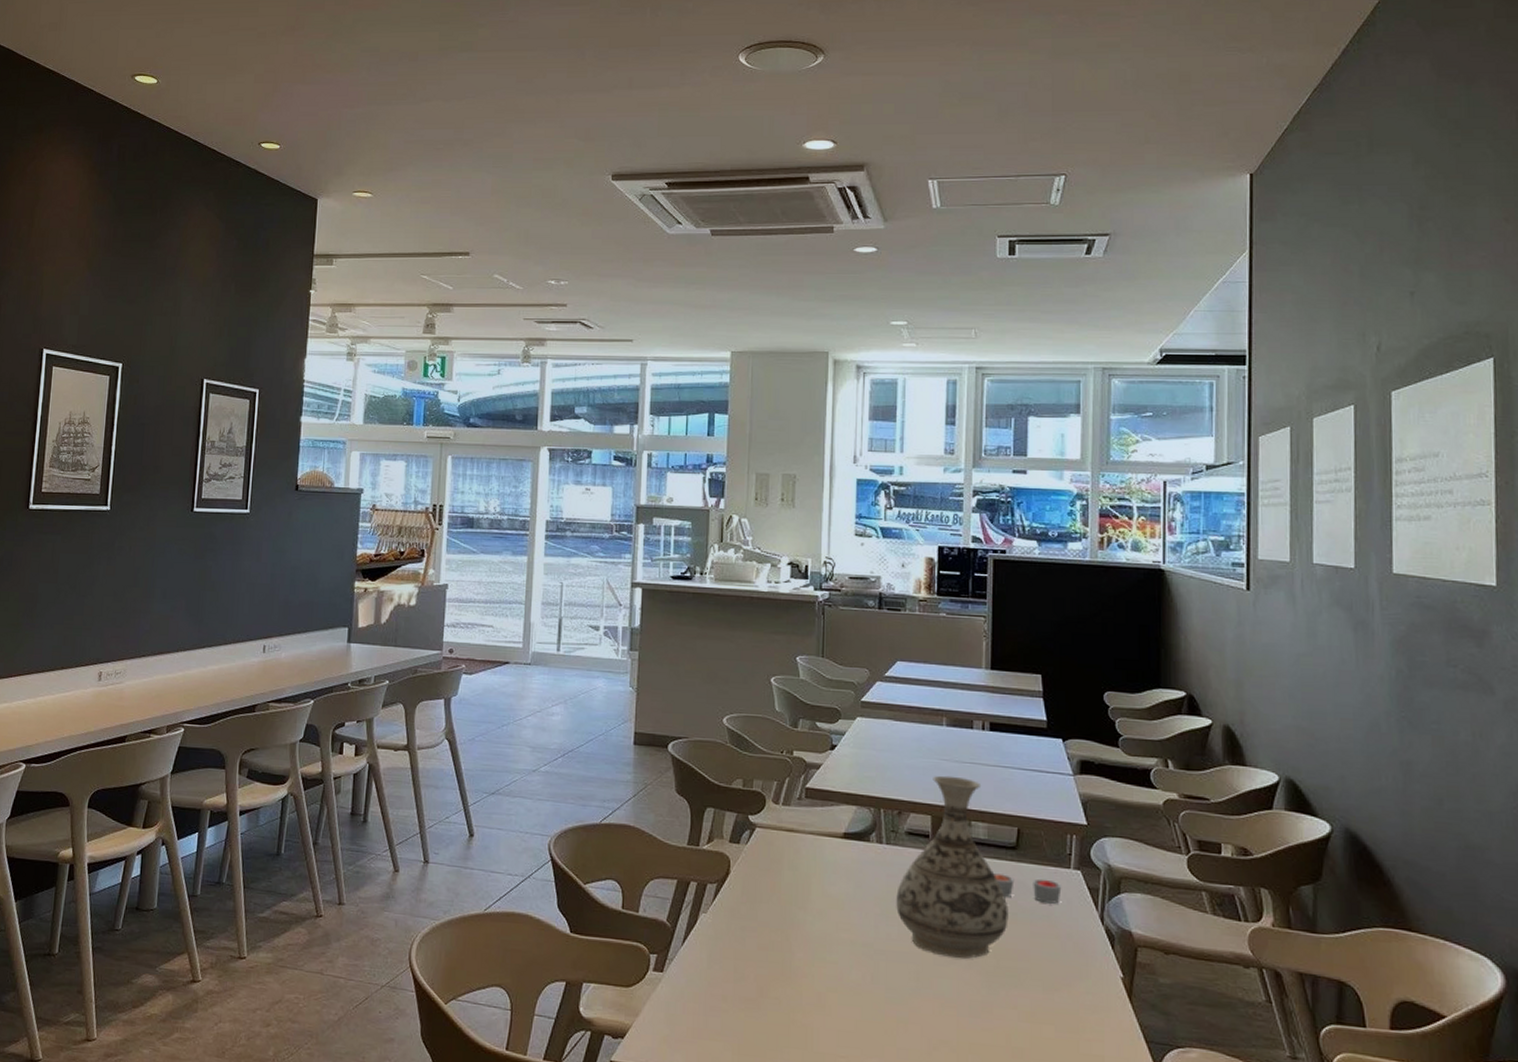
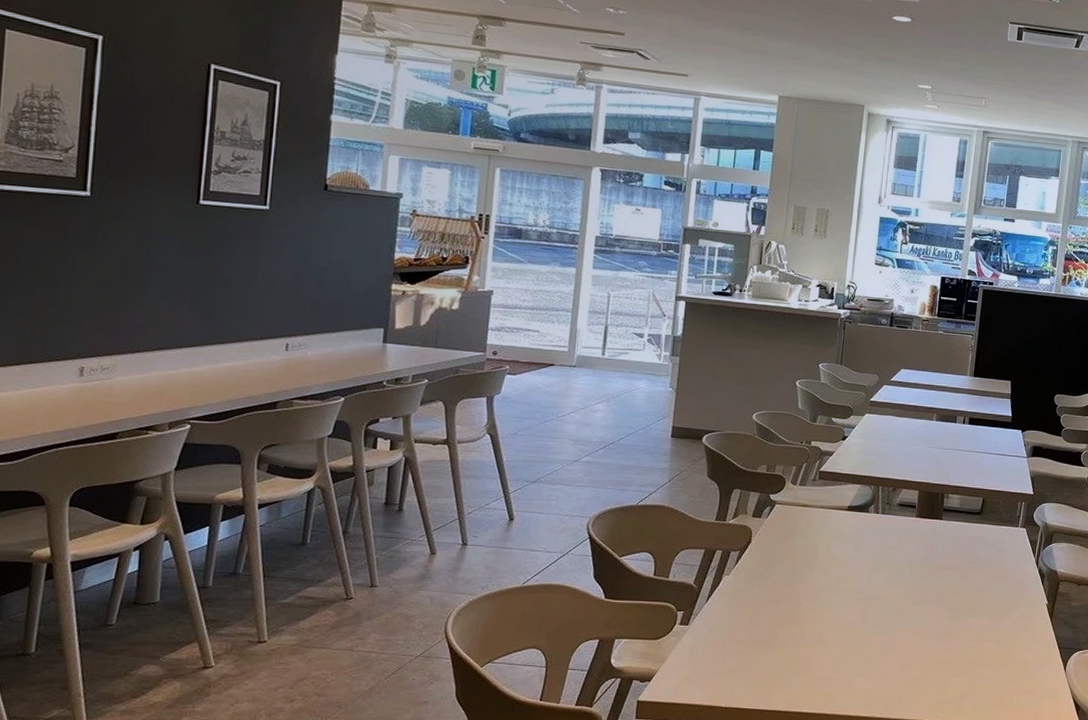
vase: present [896,775,1009,959] -> none [886,459,971,598]
candle: present [993,873,1062,904] -> none [962,533,1011,553]

